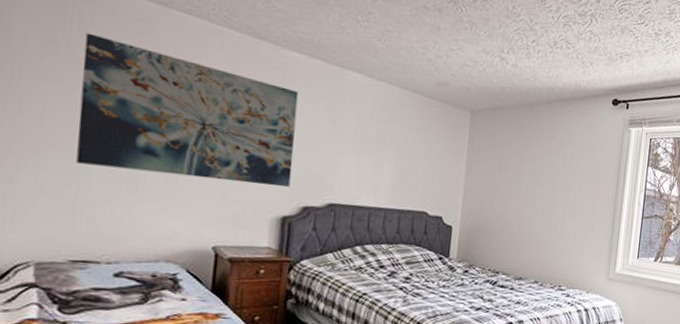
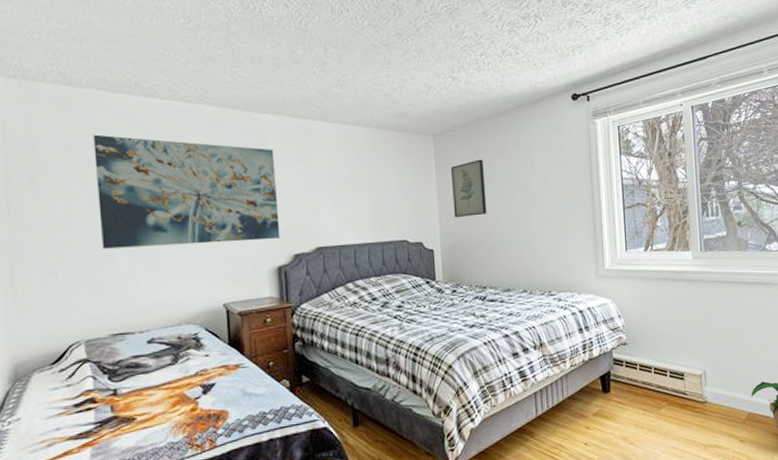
wall art: none [478,144,517,200] -> present [451,159,487,218]

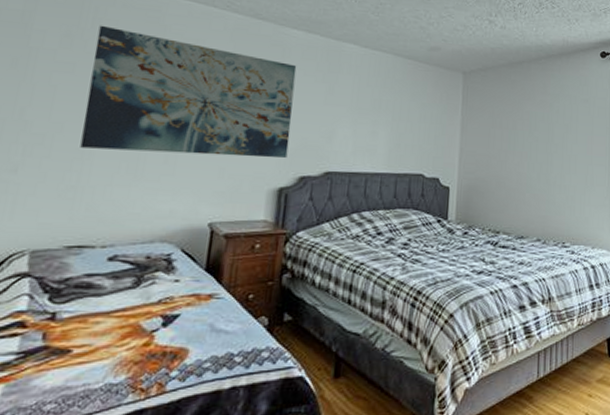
wall art: present [451,159,487,218] -> none [475,101,510,158]

